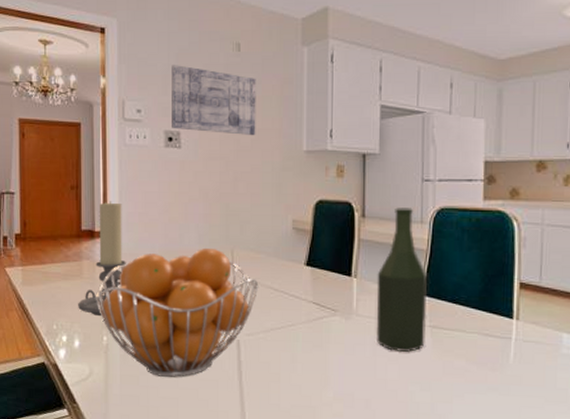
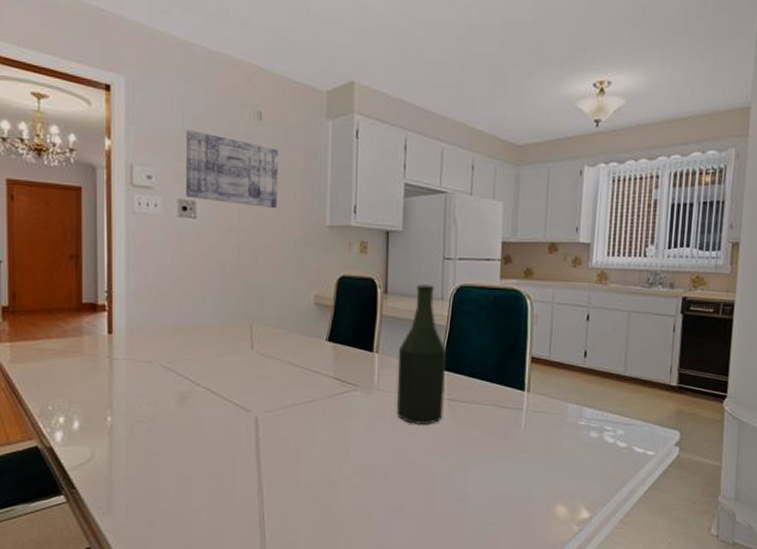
candle holder: present [78,201,126,316] -> none [78,272,134,395]
fruit basket: present [95,247,259,377] -> none [97,322,279,457]

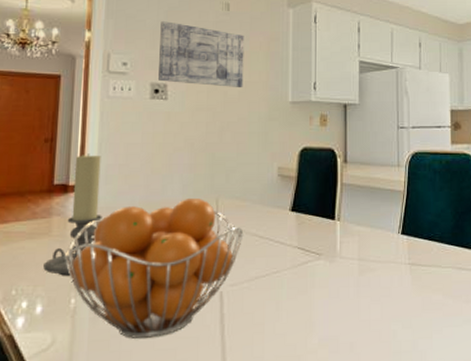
candle holder: none [78,272,134,395] -> present [43,153,102,276]
fruit basket: none [97,322,279,457] -> present [64,197,244,338]
bottle: present [397,284,446,426] -> none [359,153,406,292]

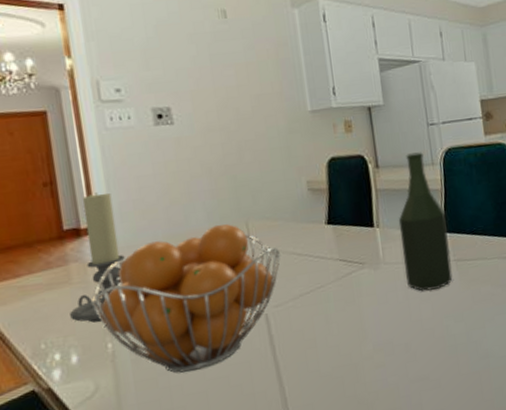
wall art: present [158,21,244,88] -> none [151,37,256,106]
bottle: none [359,153,406,292] -> present [398,152,453,291]

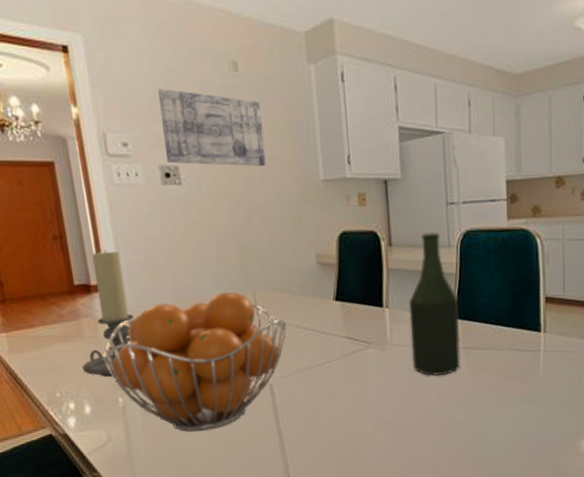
wall art: none [151,37,256,106] -> present [158,89,267,167]

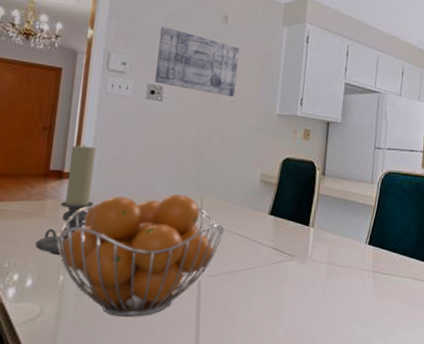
bottle: present [408,232,461,377] -> none [327,169,373,295]

